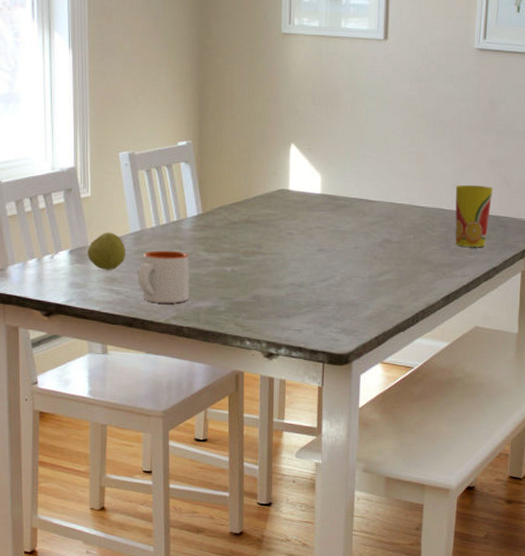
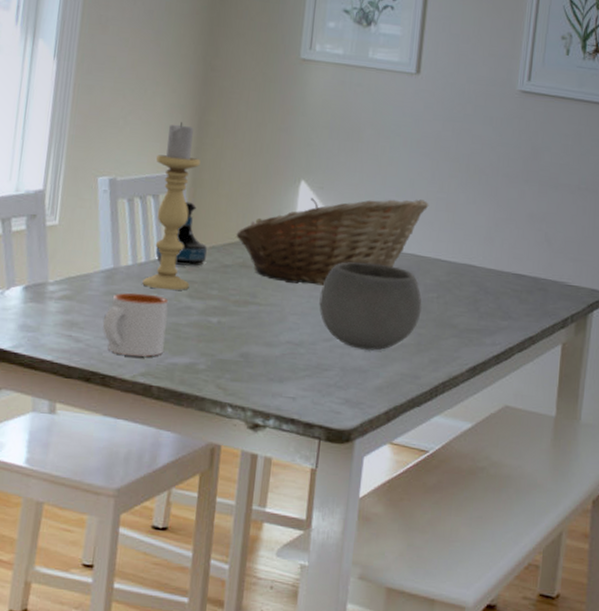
apple: present [87,232,126,270] -> none [45,267,93,313]
candle holder: none [166,99,205,246] -> present [142,122,200,290]
tequila bottle: none [174,169,217,225] -> present [155,201,207,266]
fruit basket: none [240,154,402,235] -> present [236,198,429,286]
bowl: none [314,212,401,287] -> present [319,261,422,351]
cup: present [455,184,493,247] -> none [486,239,533,312]

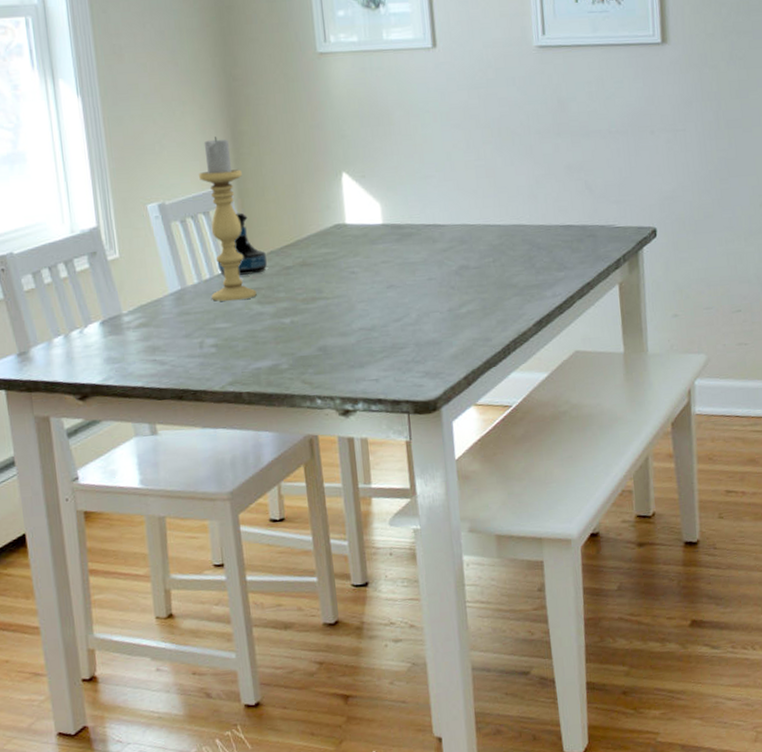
mug: present [102,293,169,357] -> none [182,307,246,369]
fruit basket: present [236,198,429,286] -> none [291,170,470,273]
bowl: present [319,261,422,351] -> none [381,239,481,324]

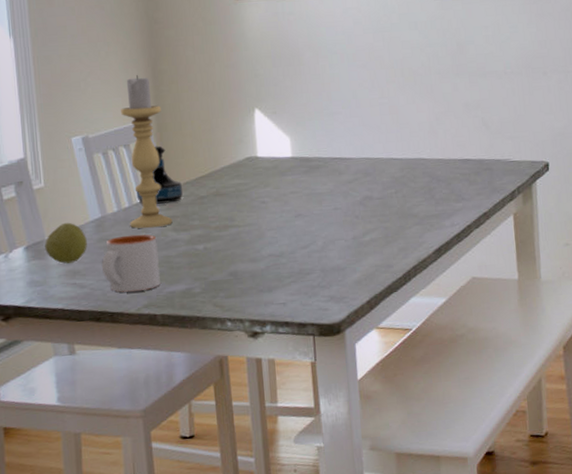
apple: none [121,295,167,339] -> present [45,222,87,264]
mug: none [182,307,246,369] -> present [101,234,160,292]

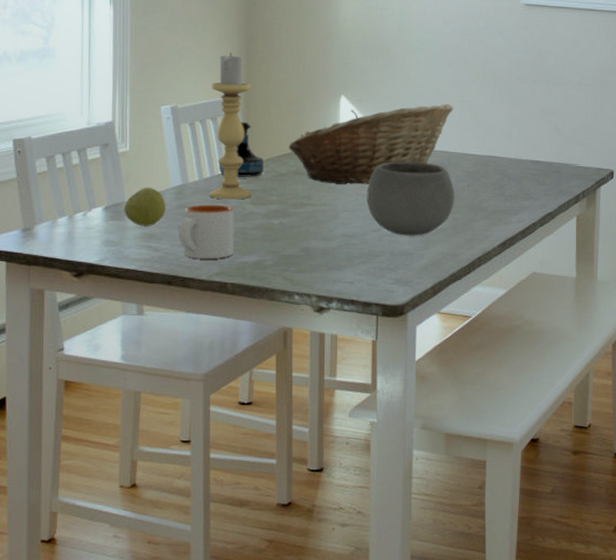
fruit basket: none [205,107,374,203] -> present [288,104,454,184]
bowl: none [290,171,384,251] -> present [366,161,455,236]

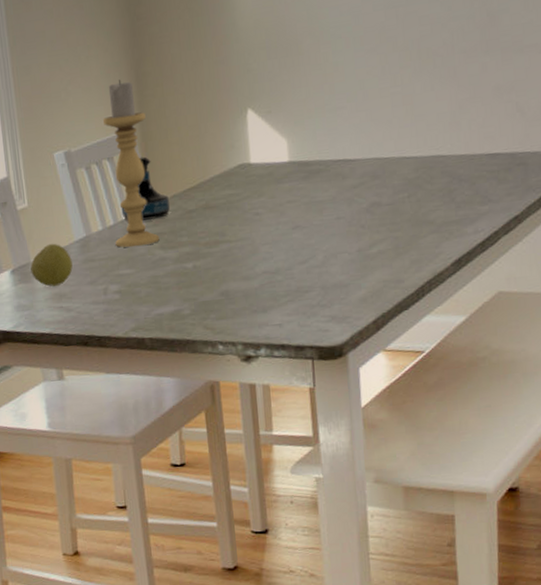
mug: present [177,204,234,259] -> none [87,253,148,315]
fruit basket: present [288,104,454,184] -> none [194,99,384,215]
bowl: present [366,161,455,236] -> none [287,174,394,265]

